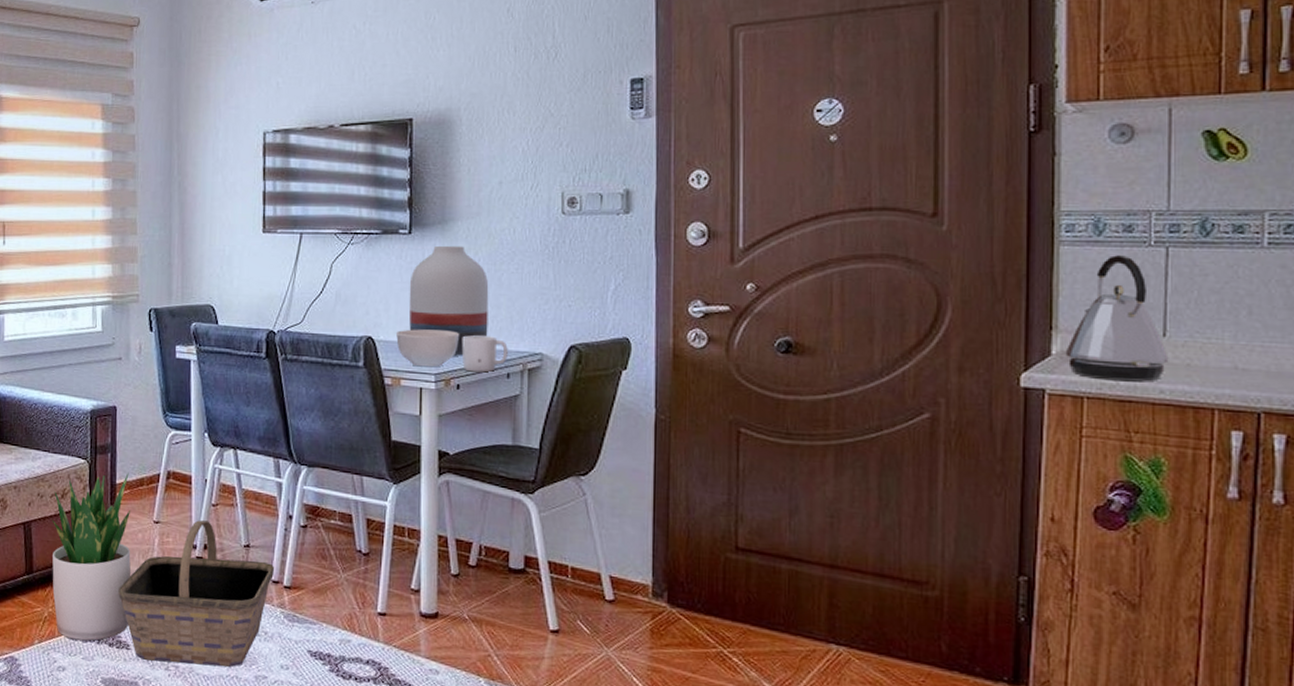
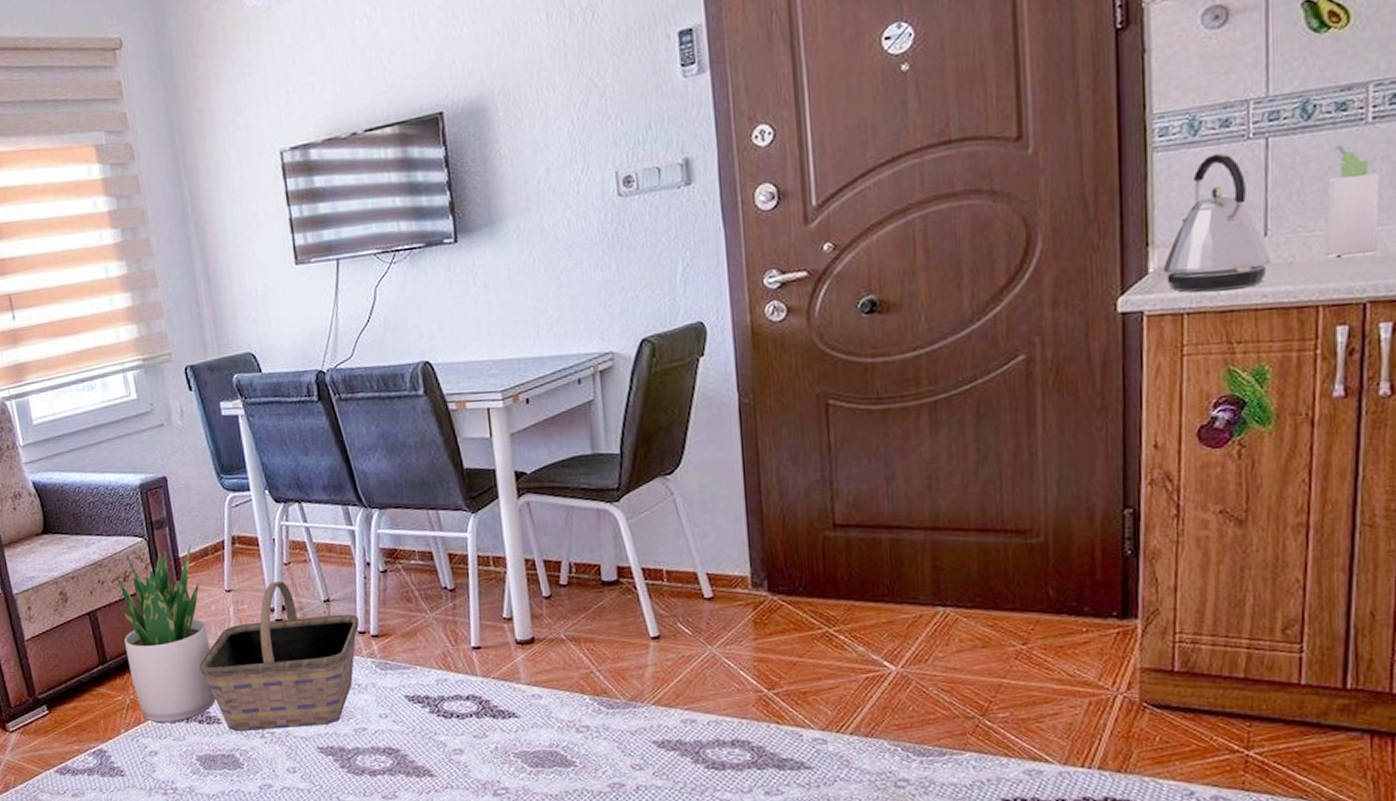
bowl: present [396,329,460,368] -> none [455,341,523,386]
vase: present [409,245,489,356] -> none [462,247,553,369]
mug: present [461,335,508,373] -> none [525,341,577,384]
bottle: none [1222,264,1275,368] -> present [1326,146,1381,257]

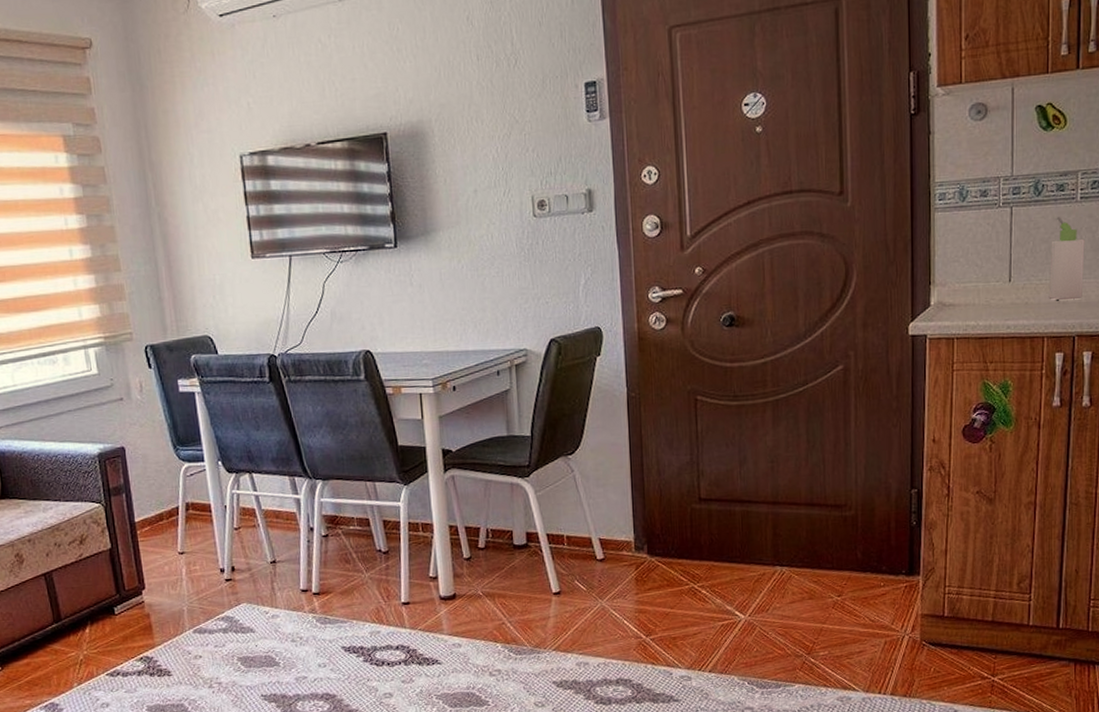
planter: present [115,543,216,723] -> none [72,509,167,676]
basket: present [199,581,360,731] -> none [152,544,303,682]
kettle: present [1164,153,1271,293] -> none [941,217,1013,323]

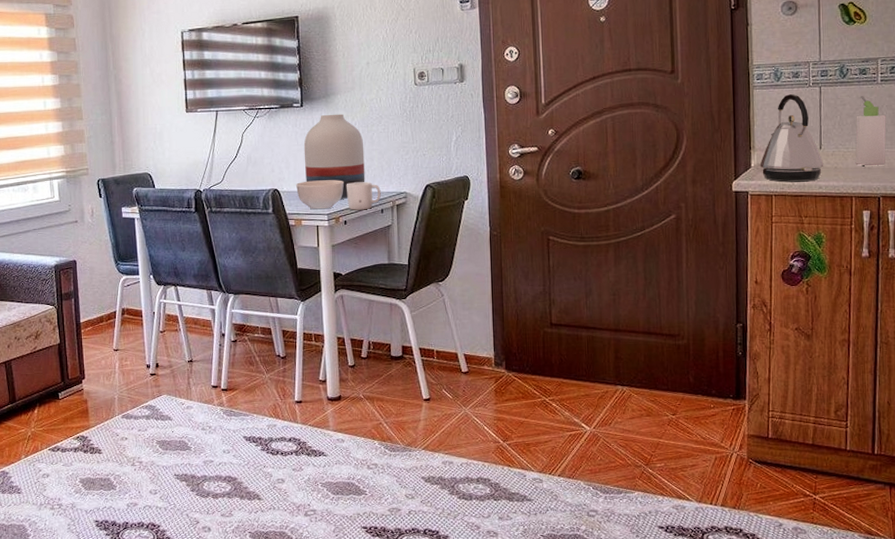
bowl: none [393,336,452,374] -> present [296,180,345,210]
vase: none [400,255,477,360] -> present [303,114,365,199]
mug: none [453,338,496,374] -> present [346,182,381,211]
kettle: none [941,217,1013,323] -> present [761,94,824,183]

